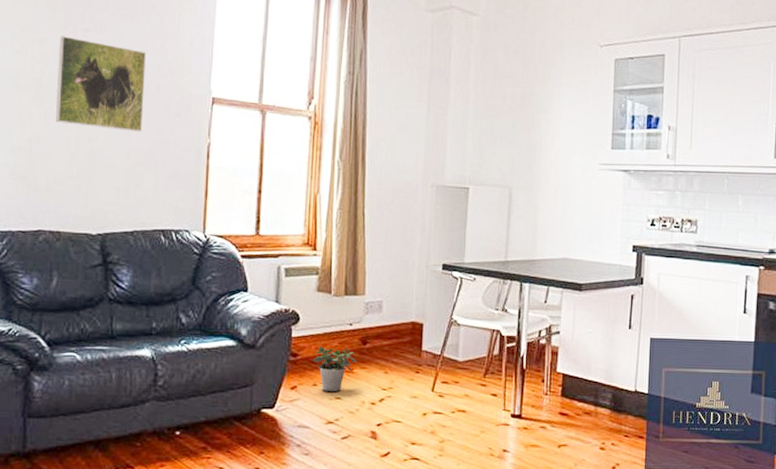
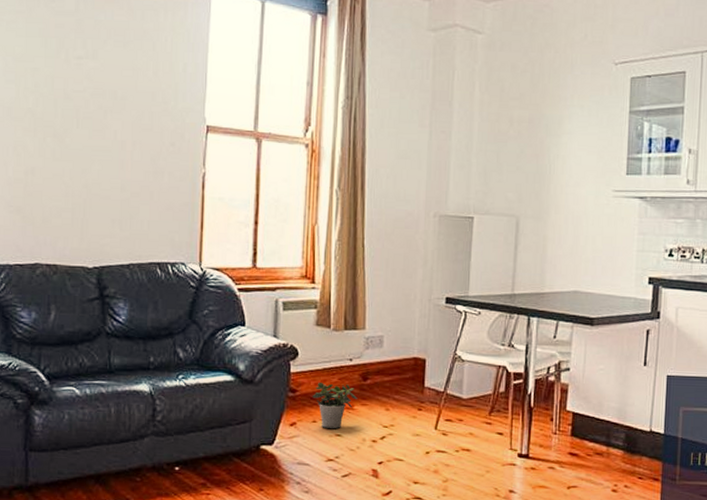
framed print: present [56,36,146,133] -> none [50,64,139,163]

